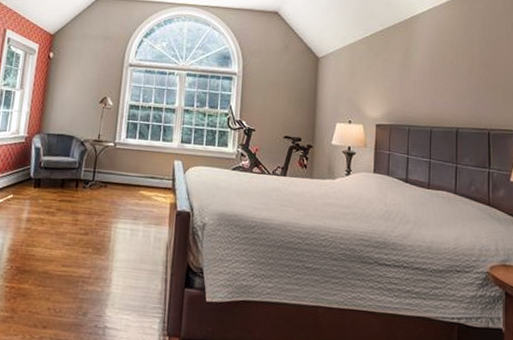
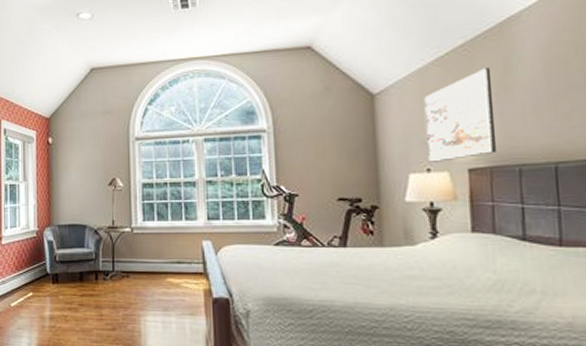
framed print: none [351,51,398,117] -> present [424,68,498,162]

